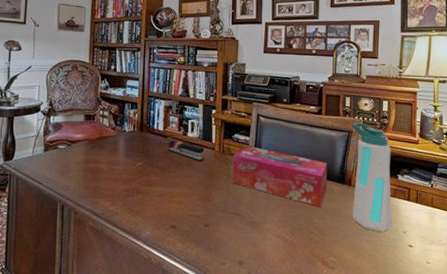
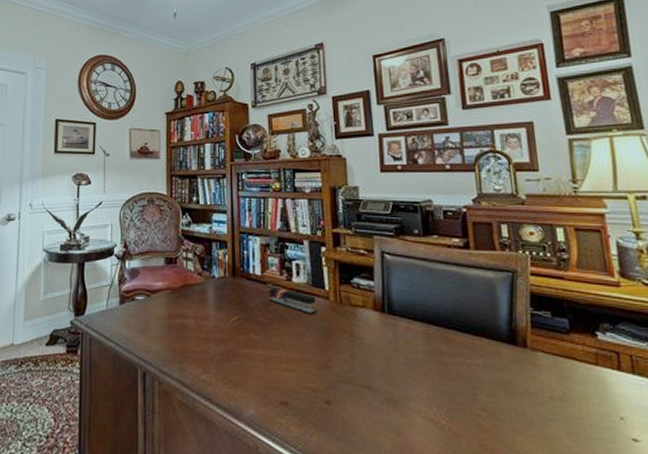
tissue box: present [232,146,328,207] -> none [354,294,492,379]
water bottle: present [351,122,392,233] -> none [514,258,600,418]

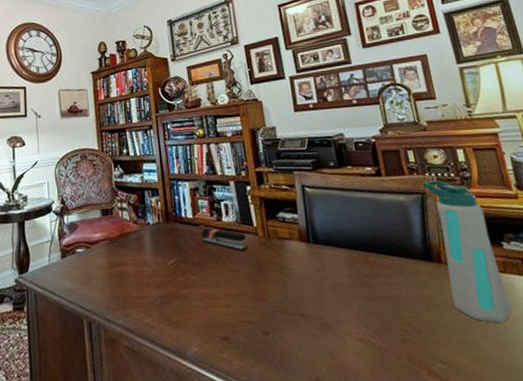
water bottle: none [514,258,600,418] -> present [422,180,513,324]

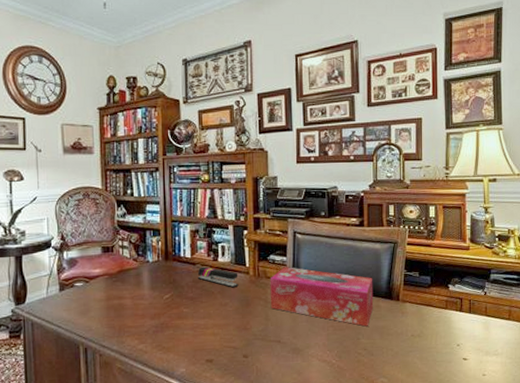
tissue box: none [282,225,411,296] -> present [270,267,374,327]
water bottle: present [422,180,513,324] -> none [396,231,445,348]

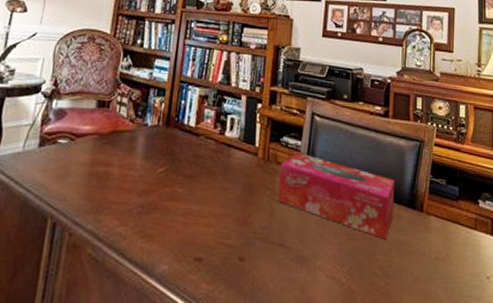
stapler: present [197,266,239,288] -> none [199,139,246,170]

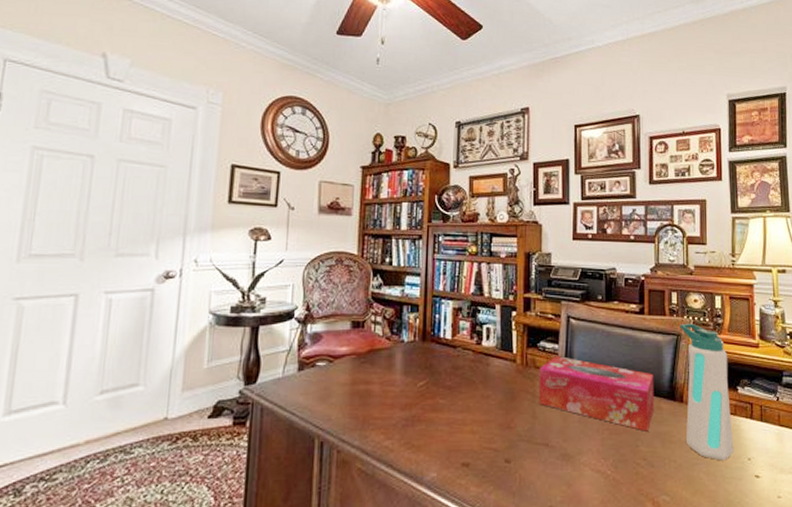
water bottle: none [423,130,473,277] -> present [680,323,734,461]

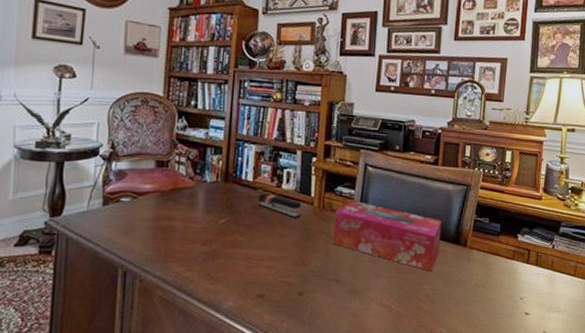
stapler: none [457,350,504,377] -> present [257,192,302,218]
water bottle: present [680,323,734,461] -> none [465,175,512,299]

